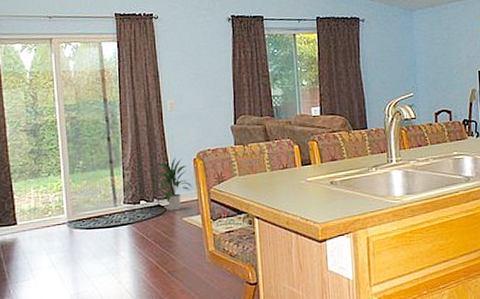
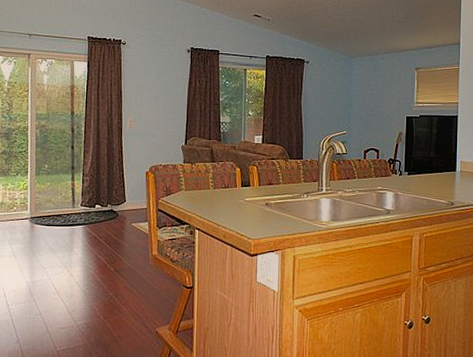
indoor plant: present [153,157,194,211] -> none [108,169,144,217]

